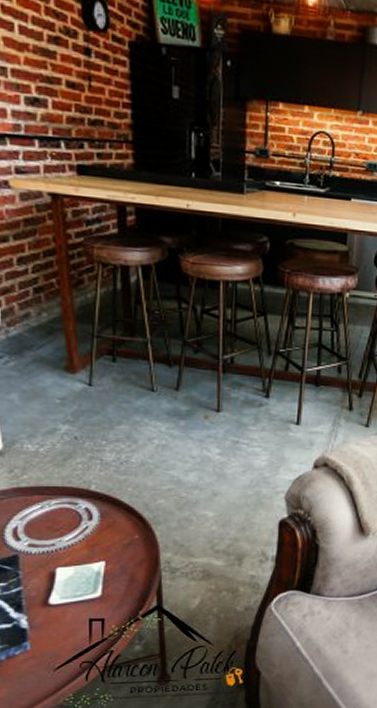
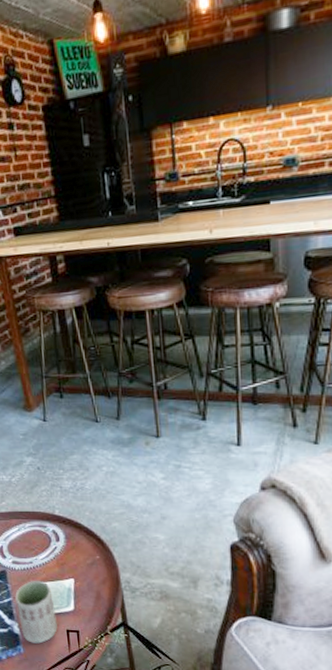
cup: none [27,564,78,638] -> present [15,580,58,644]

